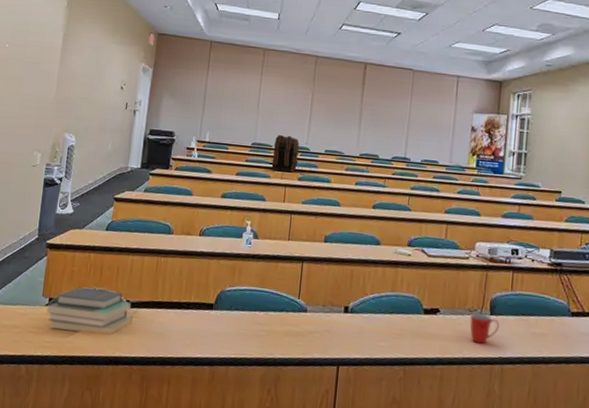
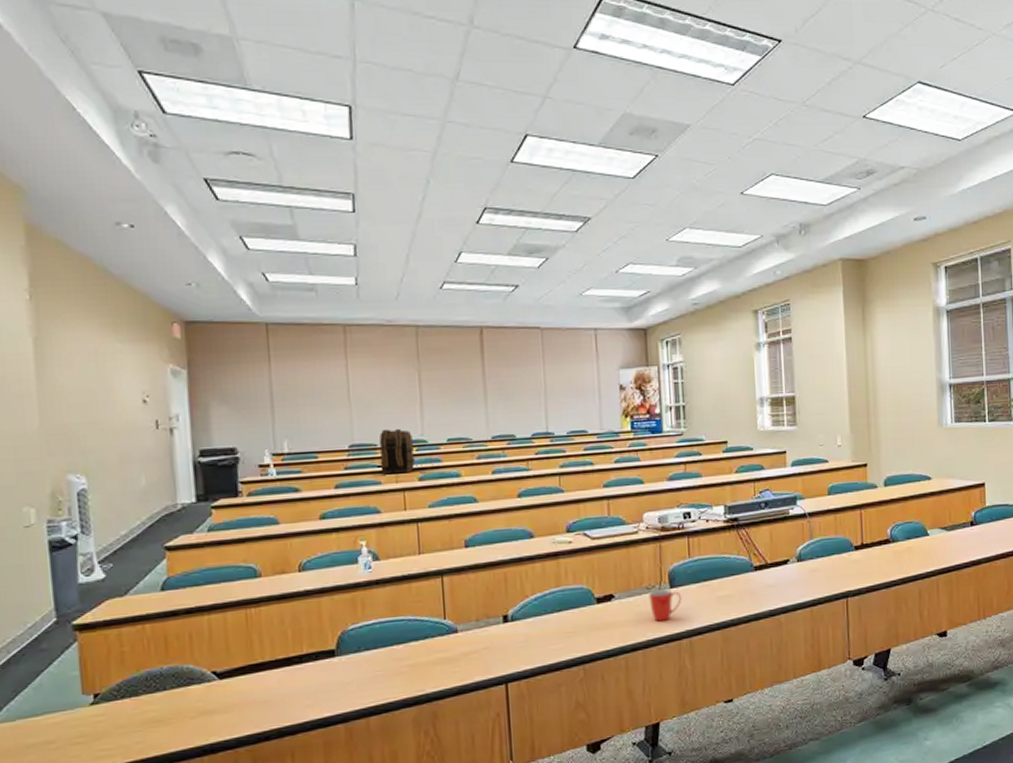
books: present [46,287,134,335] -> none [92,664,226,732]

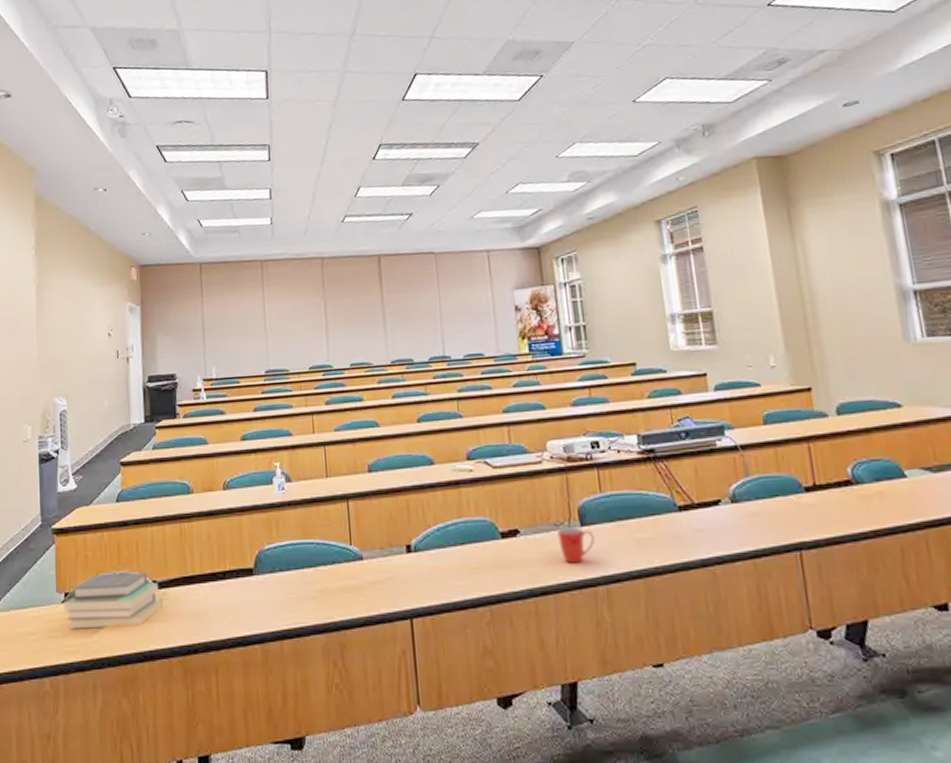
books: none [92,664,226,732] -> present [63,573,164,629]
backpack: present [379,429,416,475] -> none [290,355,322,399]

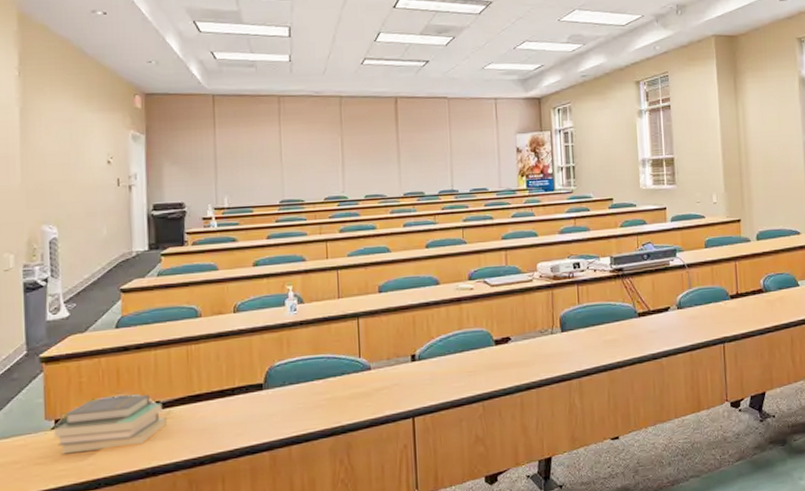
mug: present [557,526,595,565] -> none [542,332,572,364]

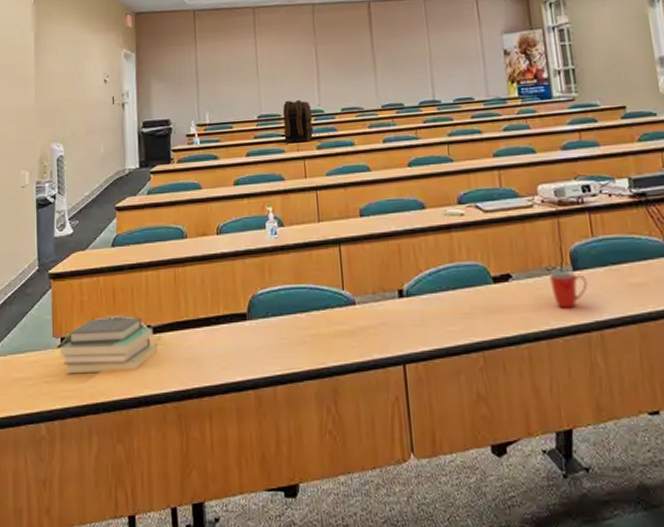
backpack: none [305,187,337,227] -> present [282,100,314,144]
mug: none [542,332,572,364] -> present [549,270,588,310]

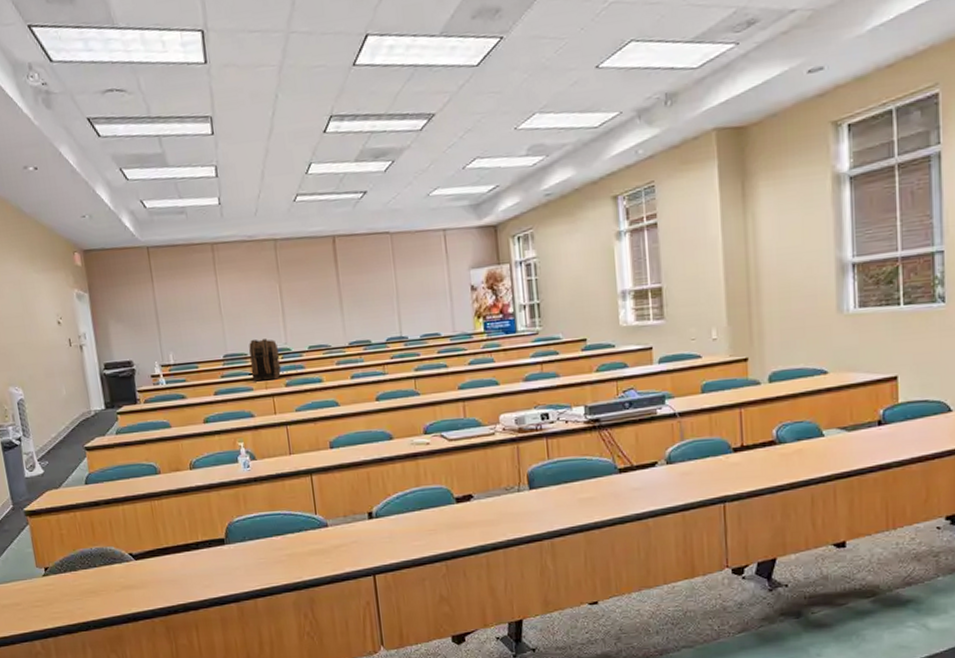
books: present [59,318,158,374] -> none [44,547,141,599]
mug: present [549,270,588,310] -> none [508,489,542,523]

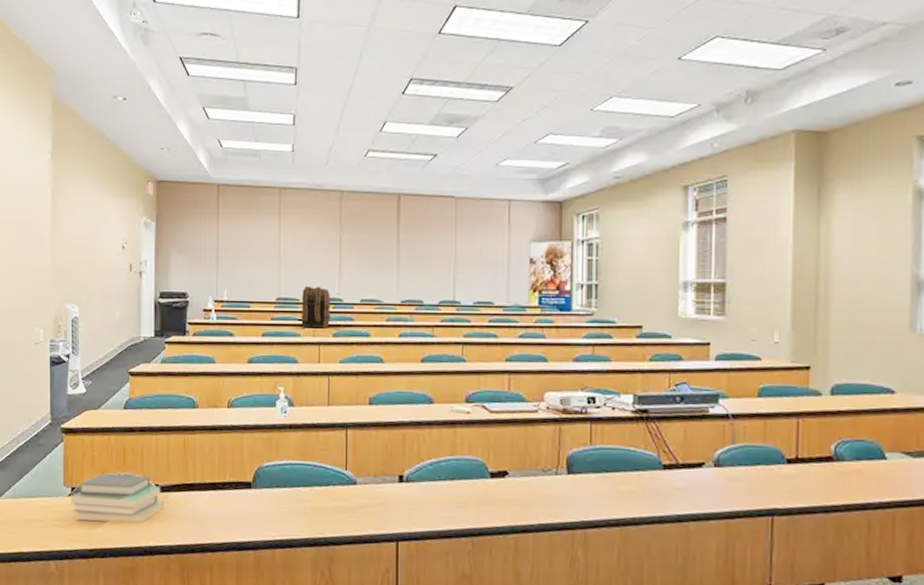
books: none [44,547,141,599] -> present [70,474,165,523]

